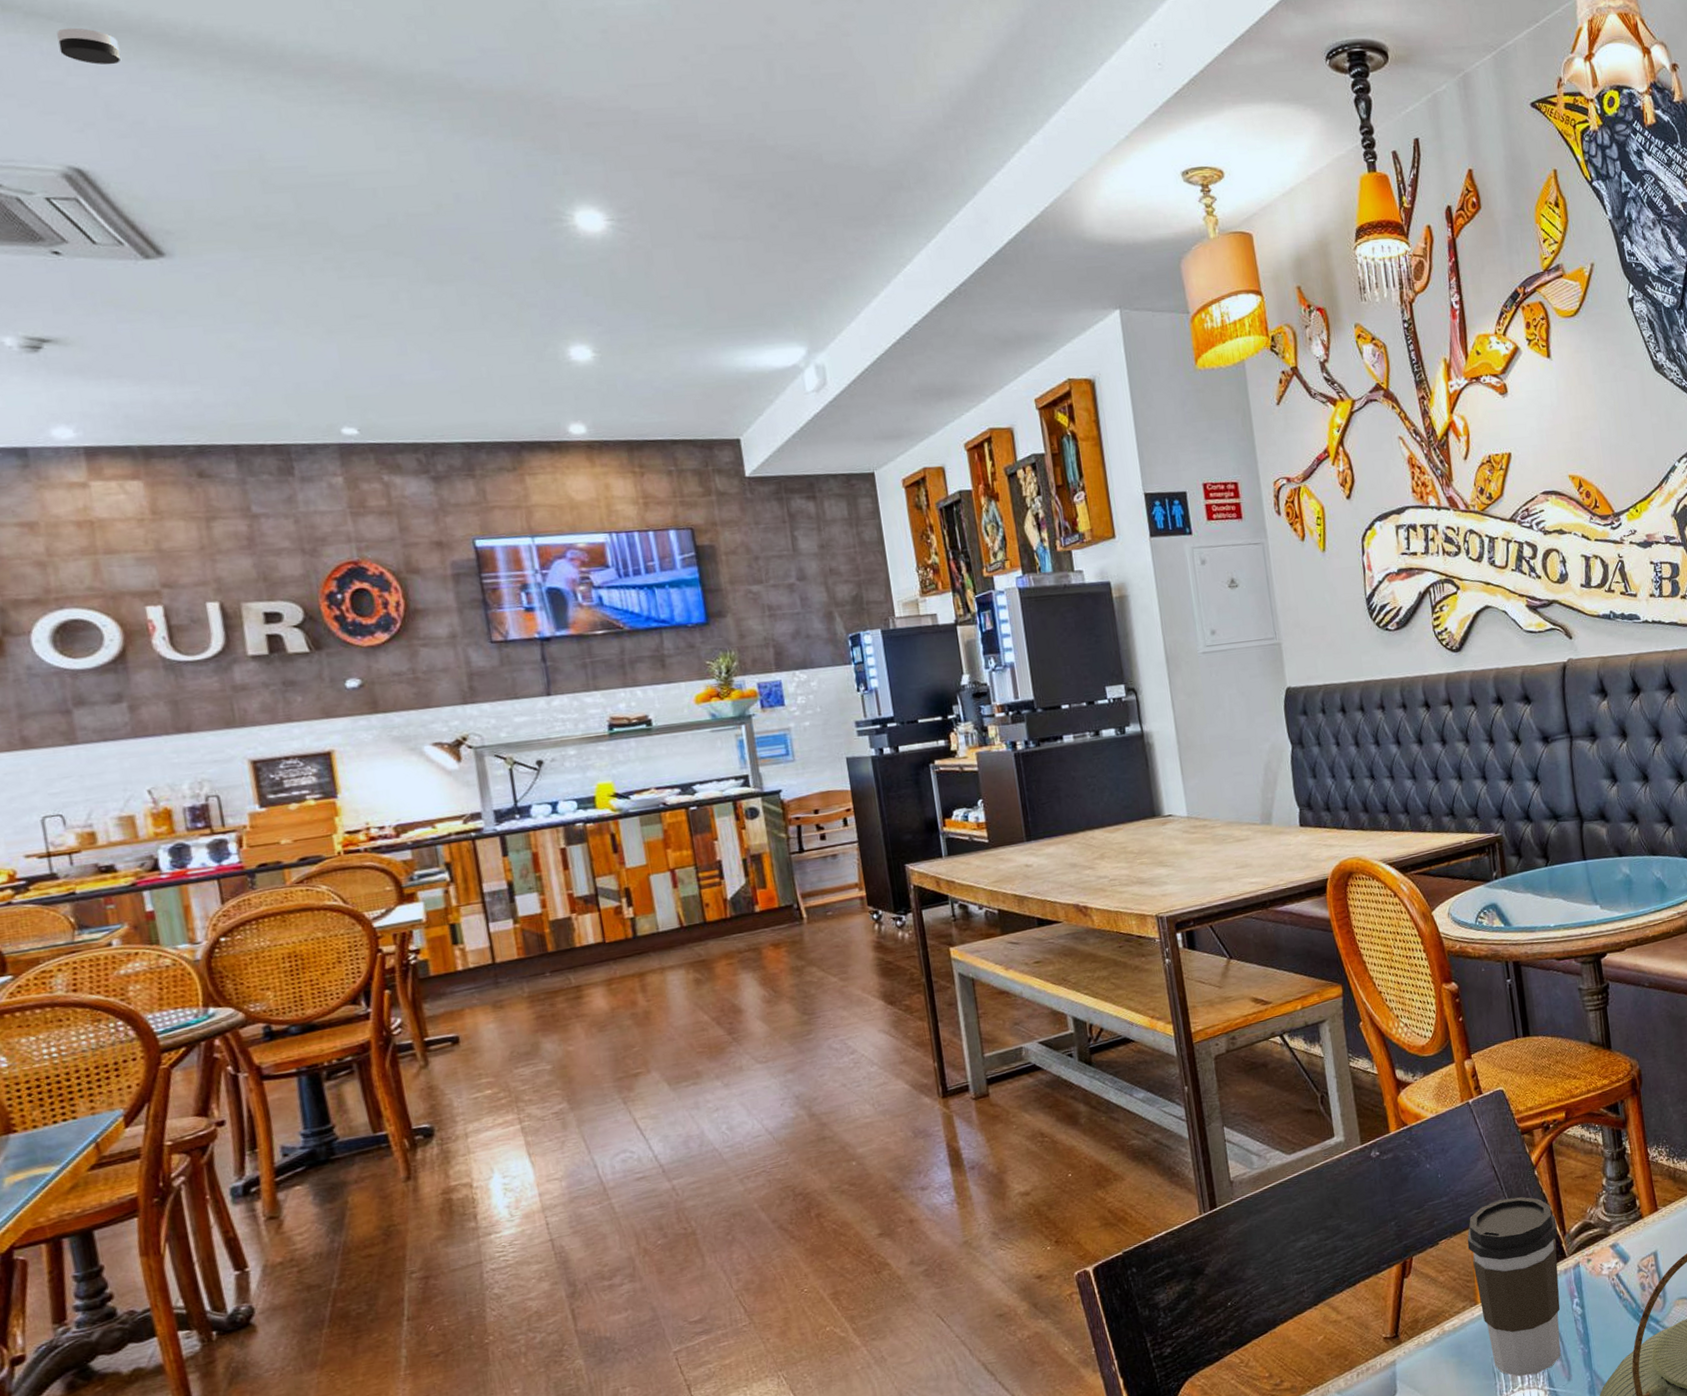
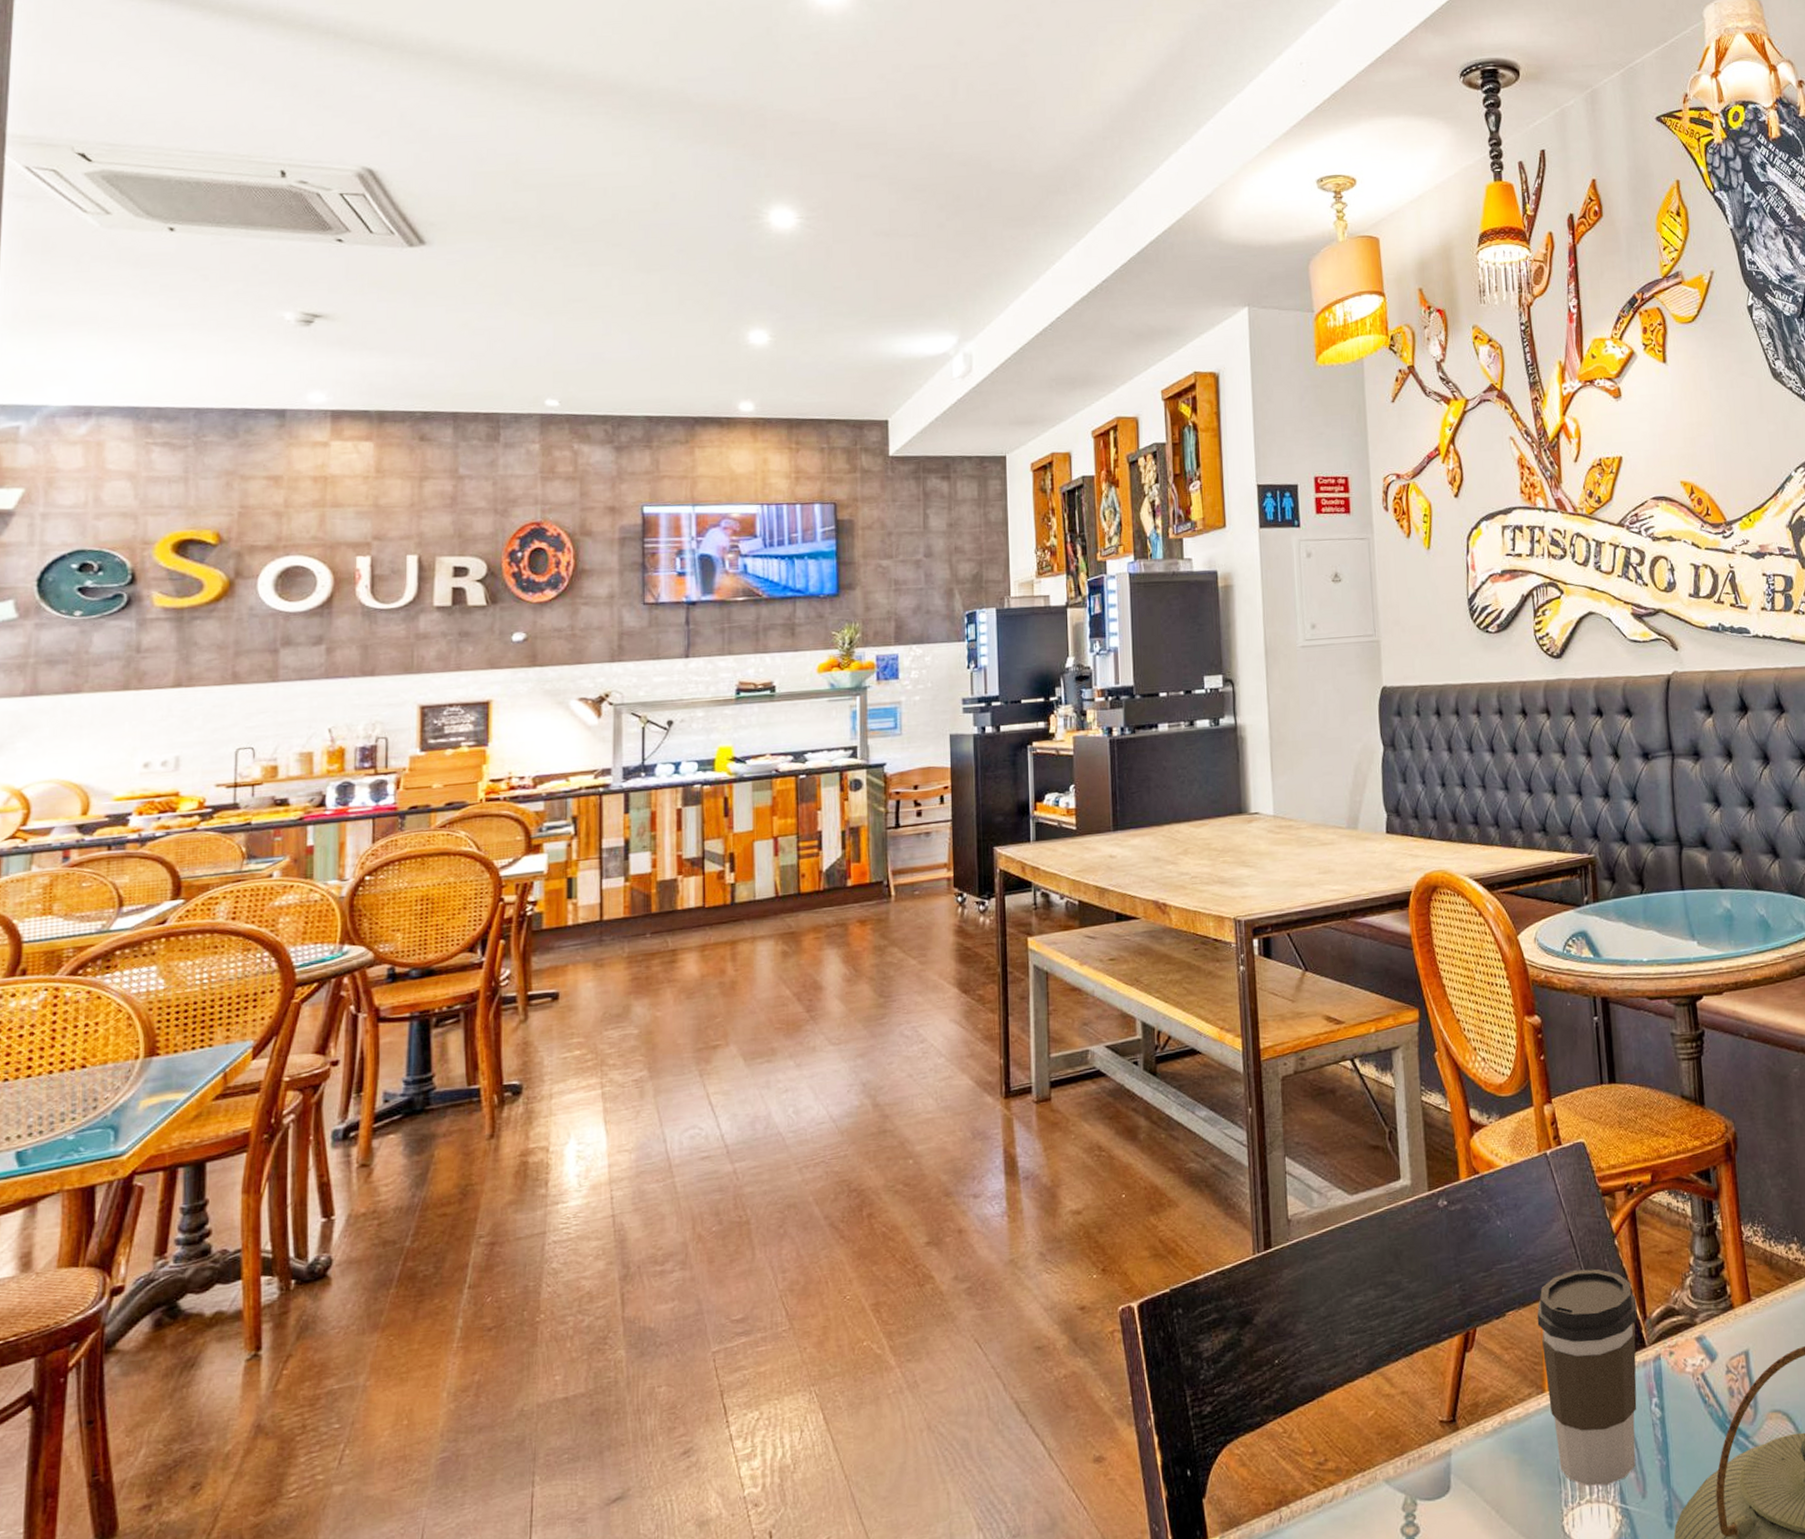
smoke detector: present [57,27,120,65] -> none [373,51,420,82]

